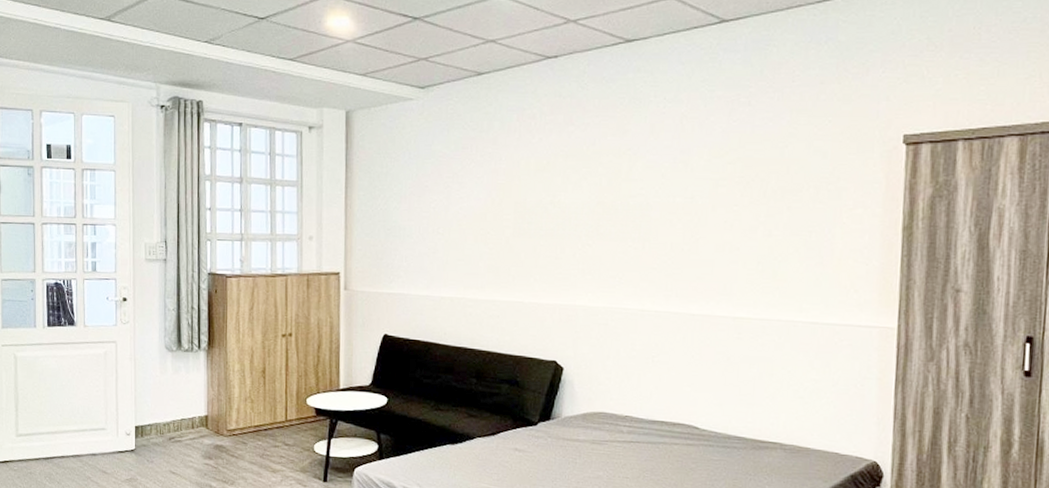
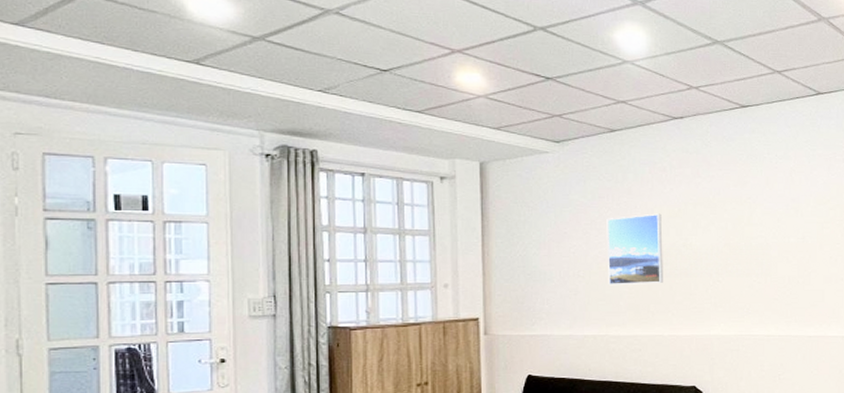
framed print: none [468,166,528,245] -> present [607,213,663,286]

